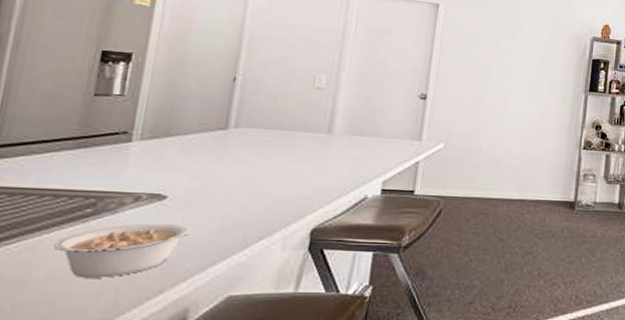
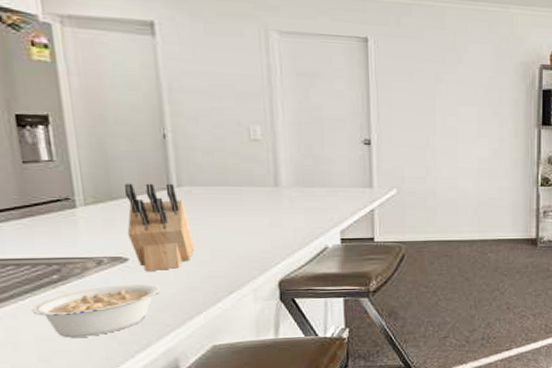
knife block: none [173,121,237,212] -> present [125,183,194,272]

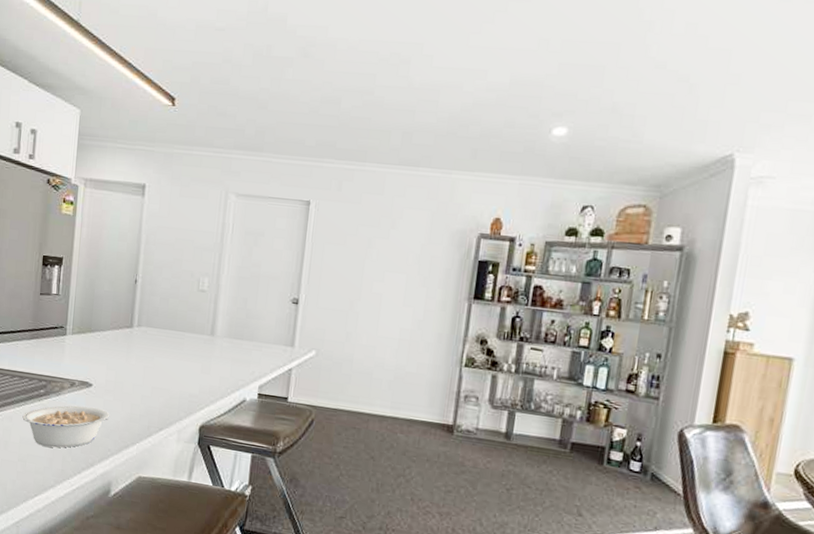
knife block: present [125,183,194,272] -> none [95,319,141,399]

